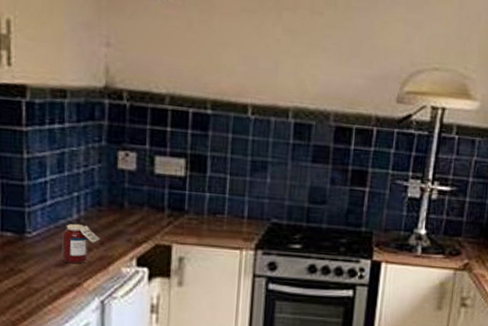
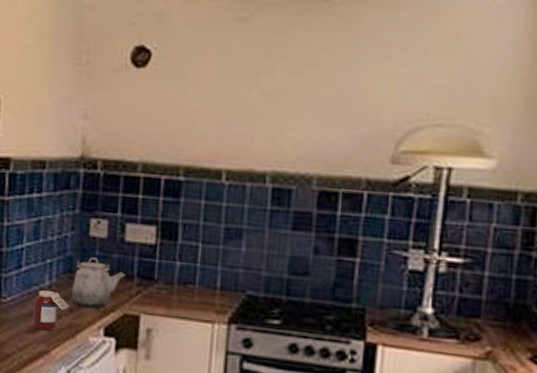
kettle: none [101,171,157,240] -> present [71,238,127,309]

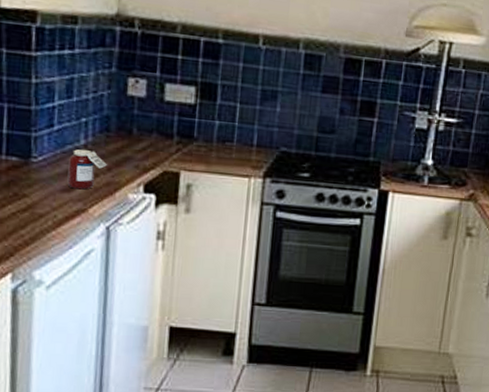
kettle: present [71,238,127,309] -> none [109,98,166,166]

